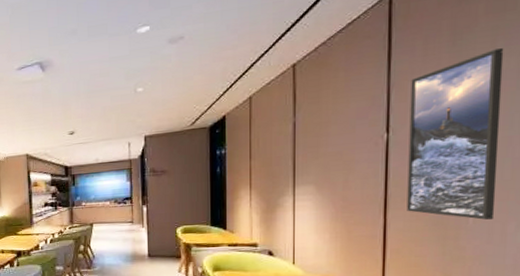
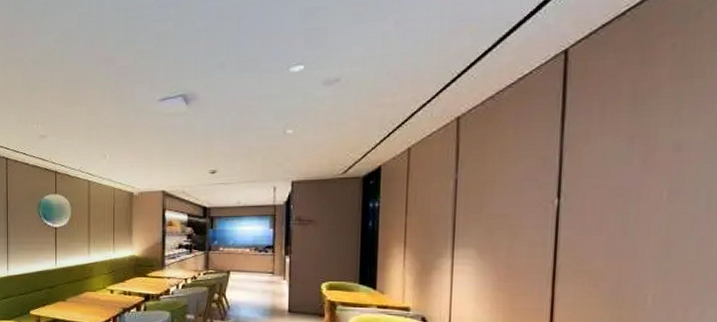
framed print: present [407,48,504,220] -> none [577,117,690,302]

